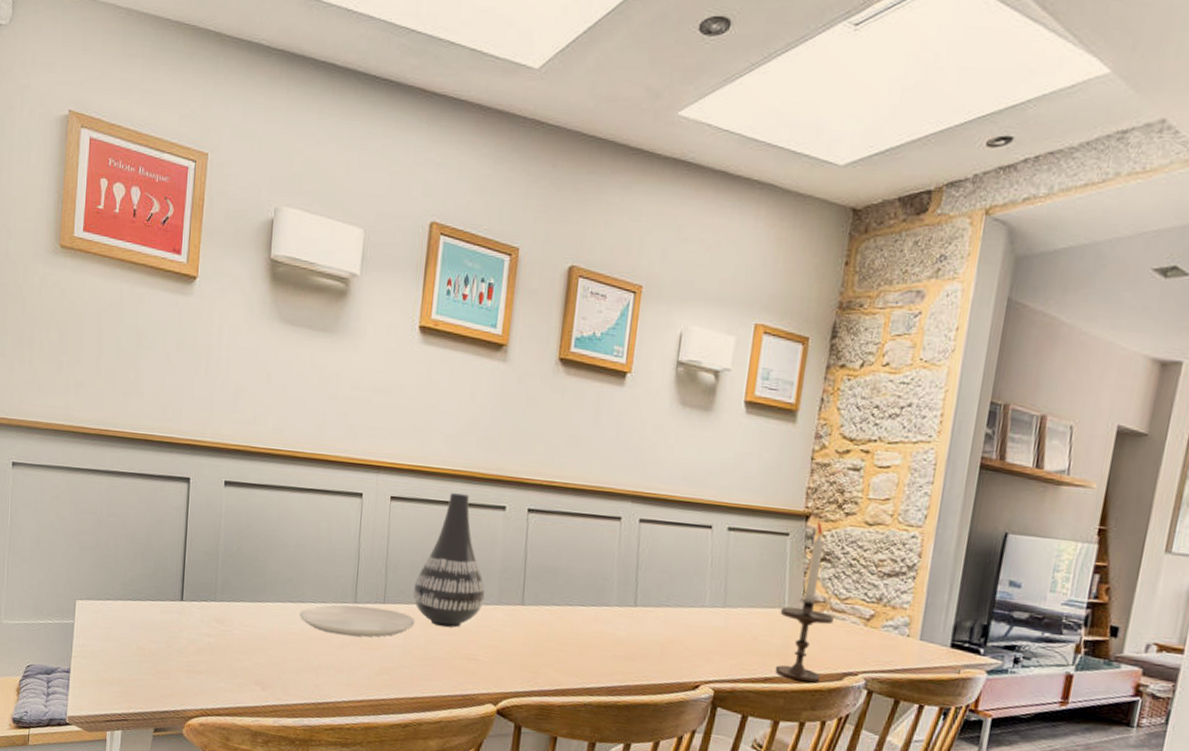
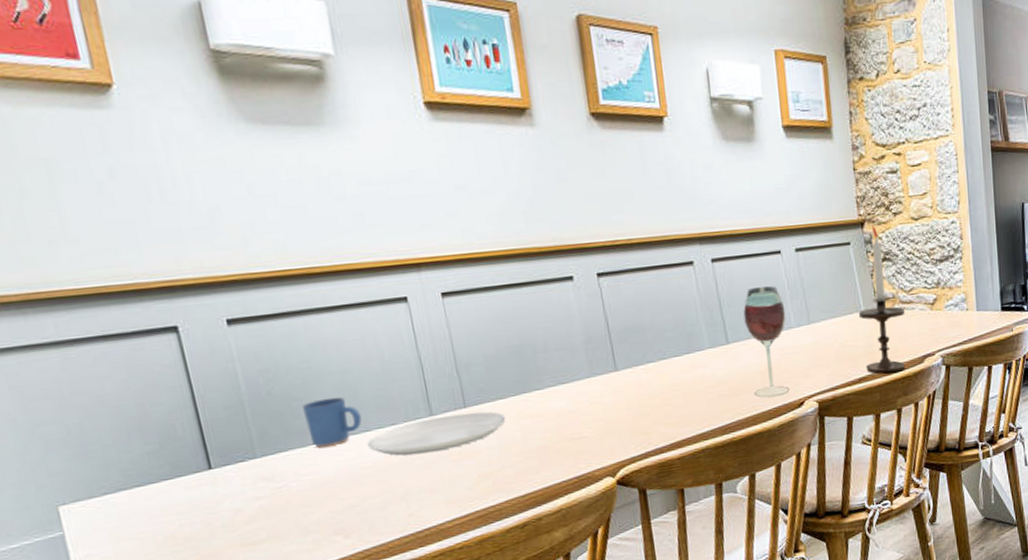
mug: none [258,565,301,608] -> present [303,397,362,448]
vase: present [412,492,485,628] -> none [493,272,575,415]
wineglass: none [651,557,703,674] -> present [743,286,790,398]

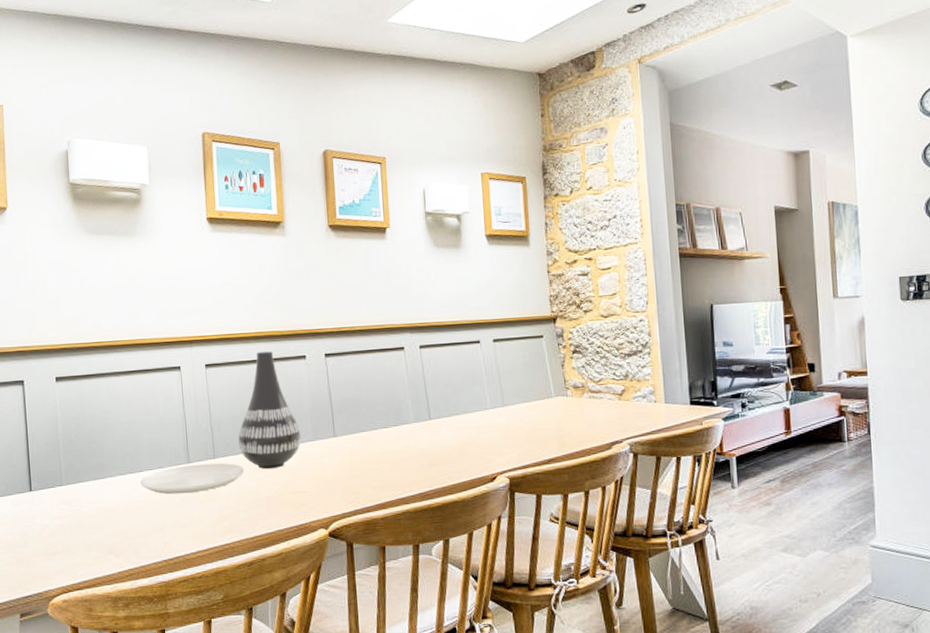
mug: present [303,397,362,448] -> none [98,442,138,481]
vase: none [493,272,575,415] -> present [237,350,301,469]
wineglass: present [743,286,790,398] -> none [445,371,484,471]
candlestick: present [858,224,905,375] -> none [549,320,593,457]

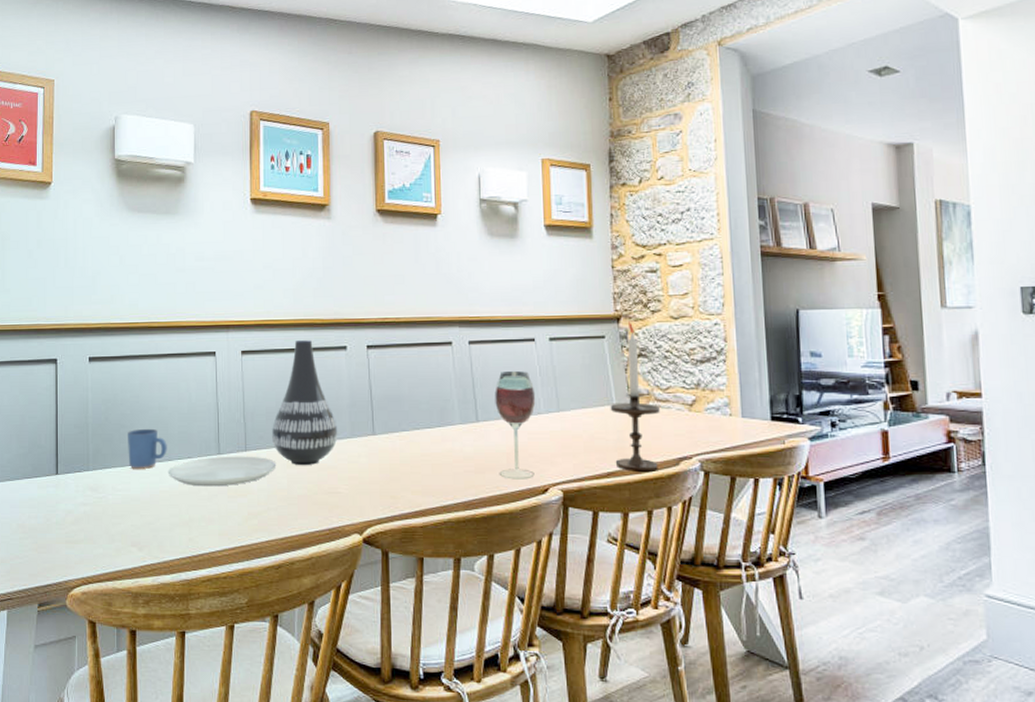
mug: none [98,442,138,481] -> present [128,428,167,469]
wineglass: none [445,371,484,471] -> present [494,371,536,480]
candlestick: none [549,320,593,457] -> present [610,320,660,471]

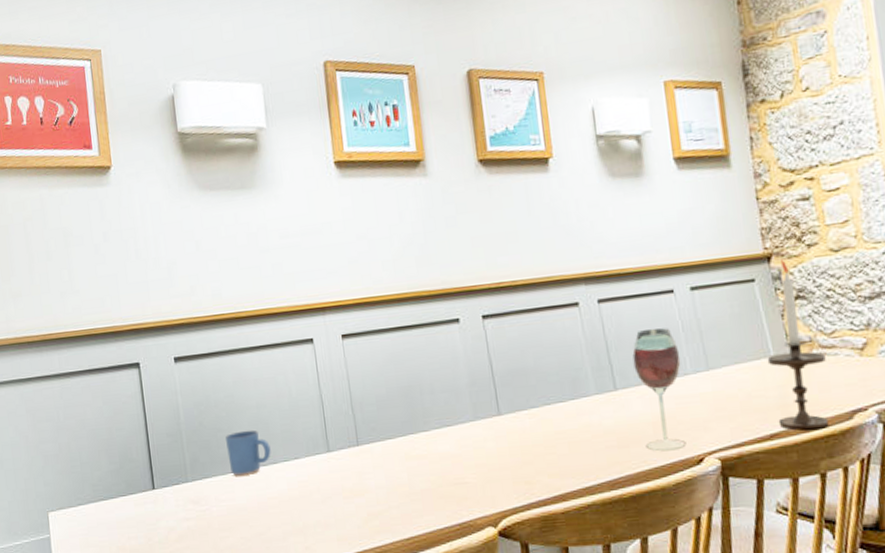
plate: present [167,456,277,487] -> none [274,451,394,489]
vase: present [271,339,338,465] -> none [384,314,460,456]

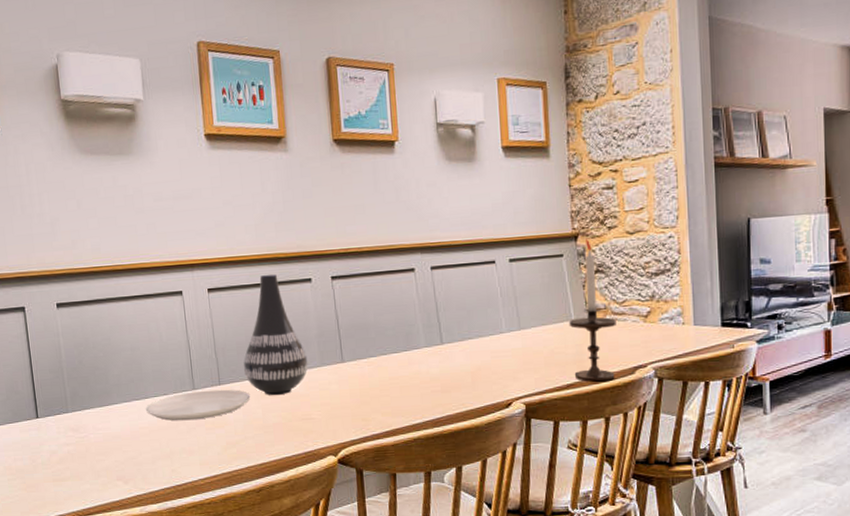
mug: present [226,430,271,476] -> none [103,369,143,408]
plate: none [274,451,394,489] -> present [145,389,251,421]
vase: none [384,314,460,456] -> present [243,273,308,395]
wineglass: present [632,328,687,452] -> none [458,293,498,397]

